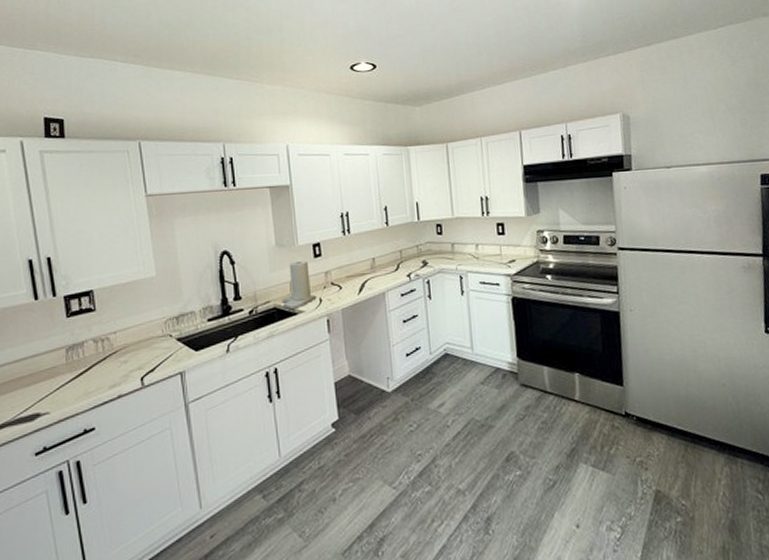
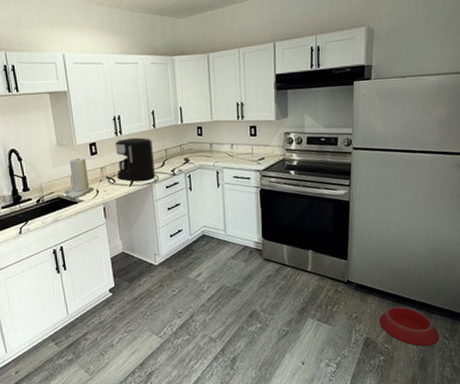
coffee maker: none [332,236,414,295] -> present [107,137,177,187]
pet bowl: none [670,447,751,503] -> present [379,306,440,346]

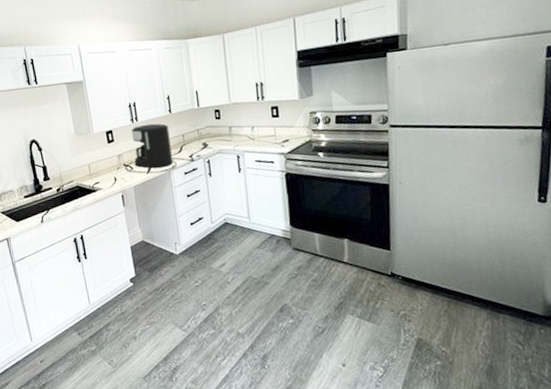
paper towel: present [64,157,94,200] -> none [83,145,112,188]
pet bowl: present [379,306,440,346] -> none [432,303,511,351]

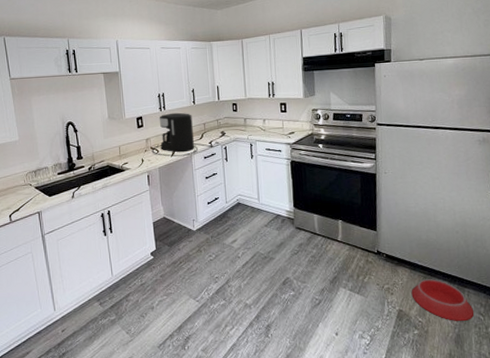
pet bowl: none [432,303,511,351] -> present [411,279,474,321]

